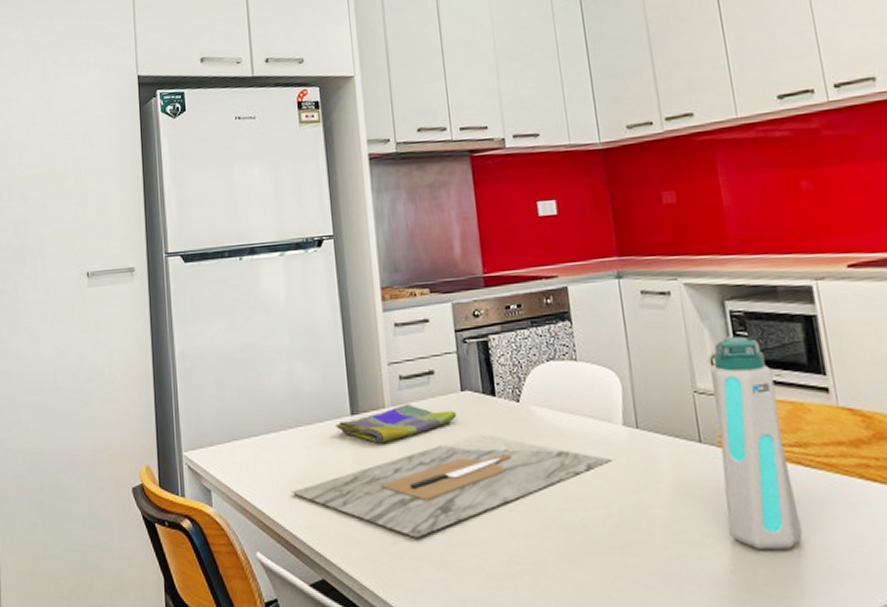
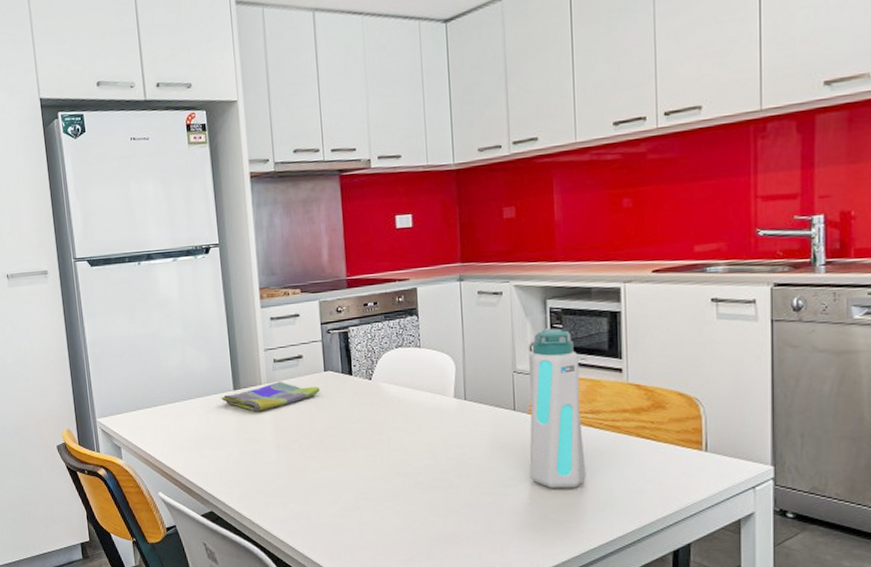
cutting board: present [291,445,613,538] -> none [185,413,443,481]

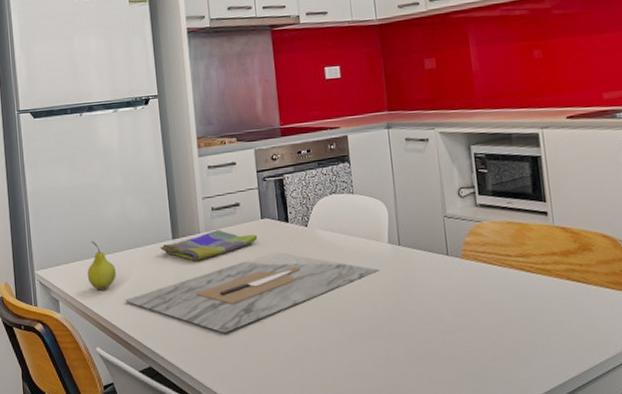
fruit: none [148,390,178,439] -> present [87,240,117,291]
cutting board: none [185,413,443,481] -> present [124,261,379,333]
water bottle: present [528,328,586,489] -> none [457,173,522,336]

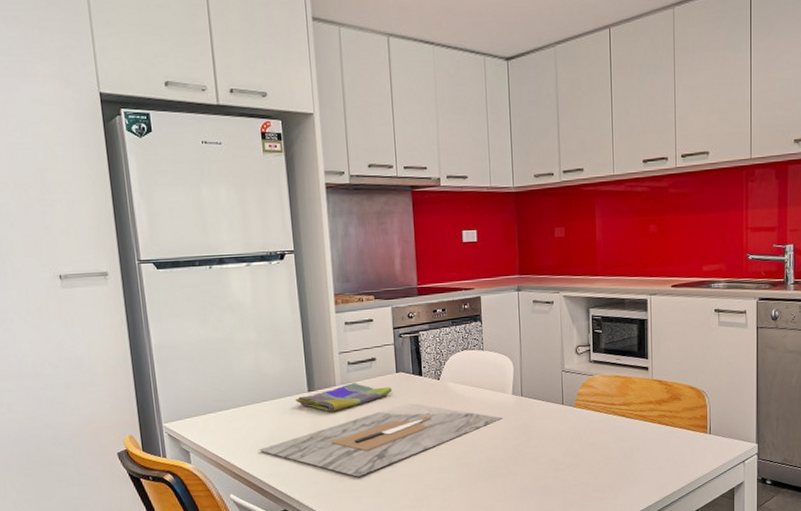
fruit: present [87,240,117,291] -> none [219,393,251,441]

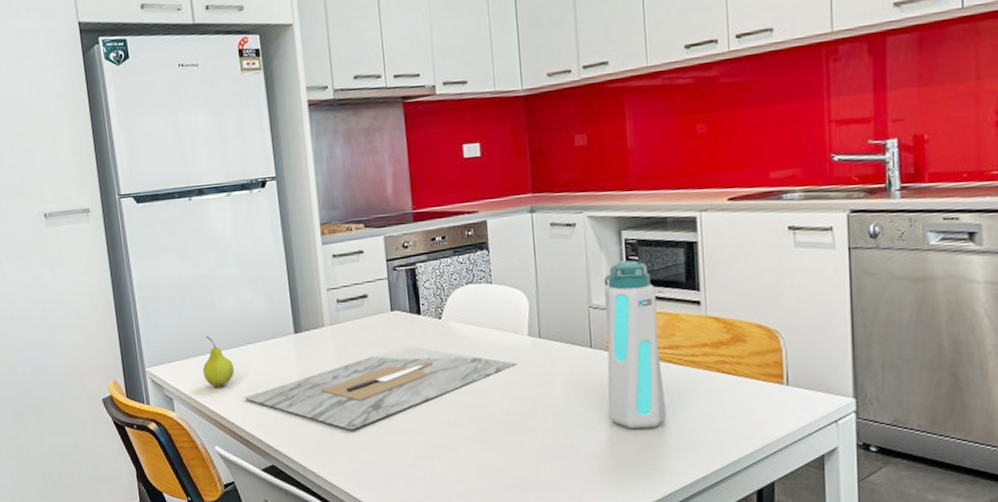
fruit: none [219,393,251,441] -> present [202,335,235,388]
dish towel: present [295,383,392,412] -> none [281,323,387,356]
water bottle: none [574,333,620,471] -> present [603,260,667,430]

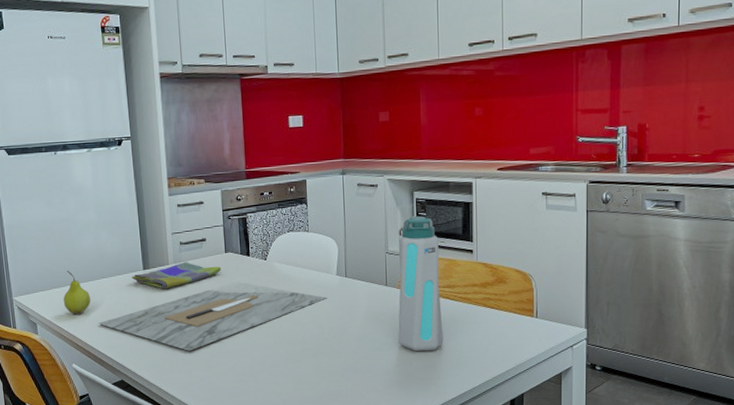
dish towel: none [281,323,387,356] -> present [132,262,222,289]

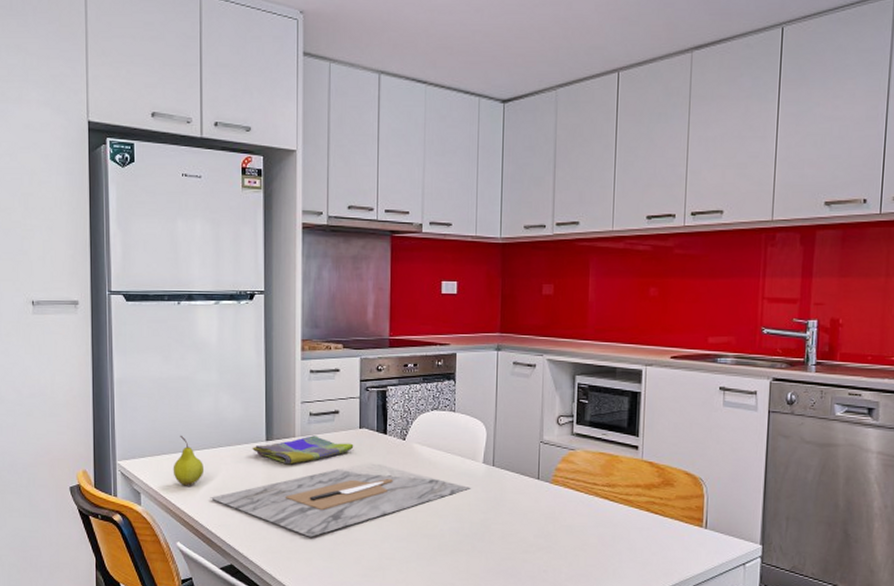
water bottle: present [398,215,443,352] -> none [548,402,600,557]

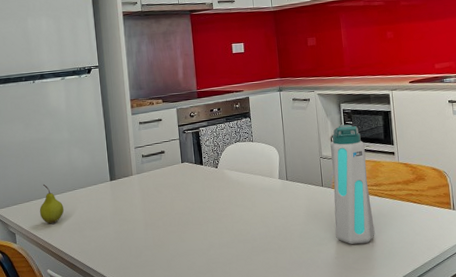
cutting board: present [210,469,471,537] -> none [70,195,272,253]
dish towel: present [252,435,354,465] -> none [100,172,179,198]
water bottle: none [548,402,600,557] -> present [330,124,375,245]

